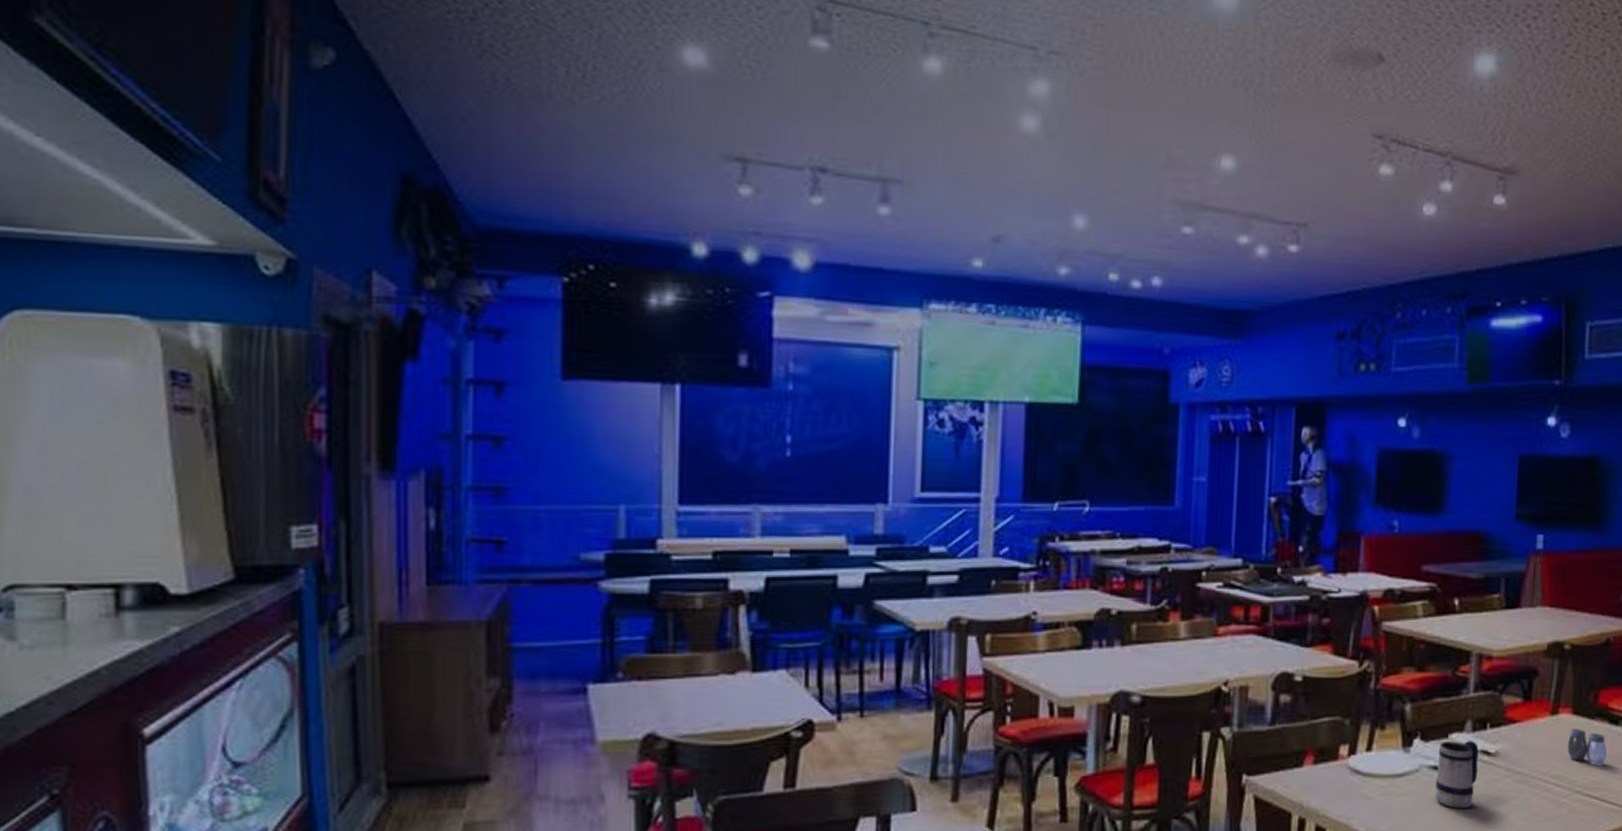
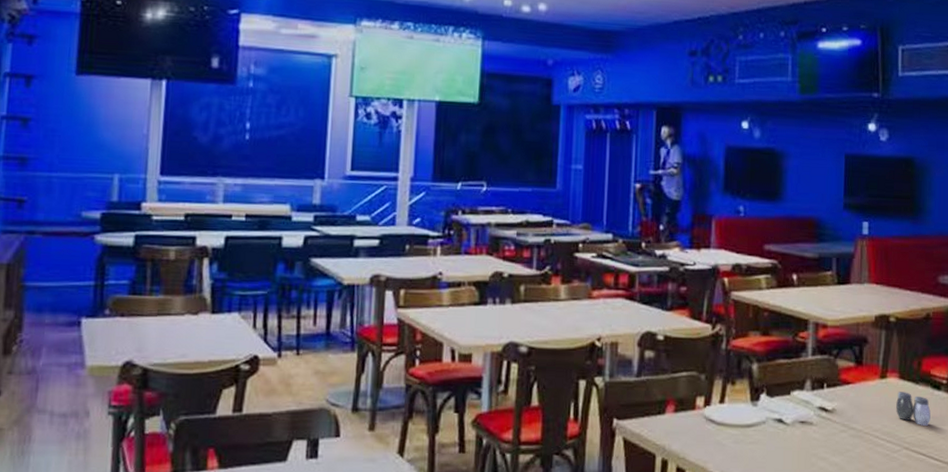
beer mug: present [1435,740,1479,810] -> none [780,397,818,459]

